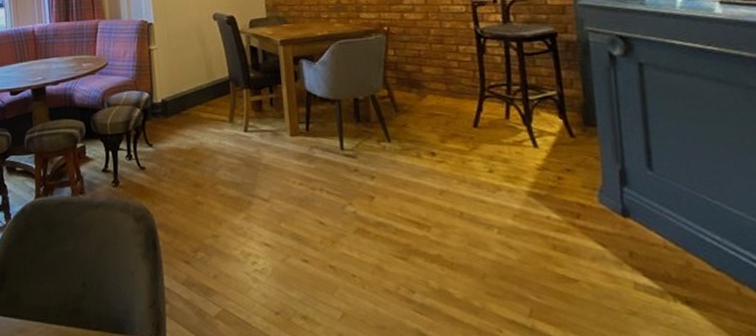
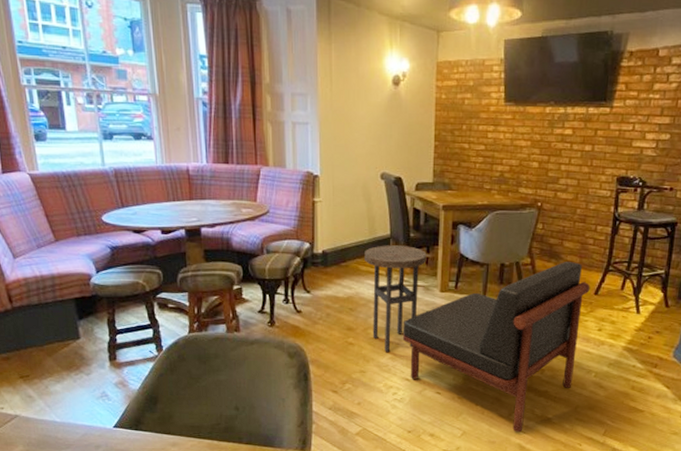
side table: none [204,87,271,212] -> present [364,245,427,353]
armchair: none [254,89,471,313] -> present [402,261,590,433]

